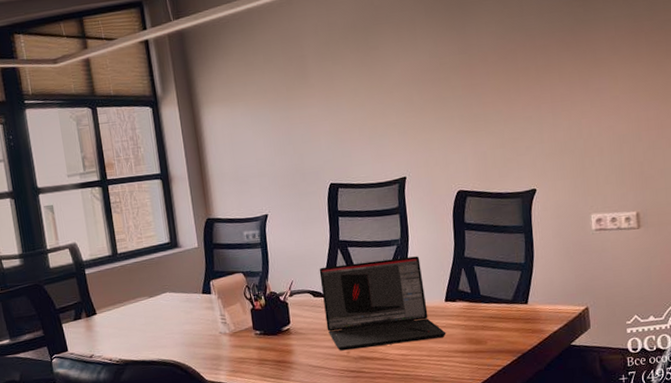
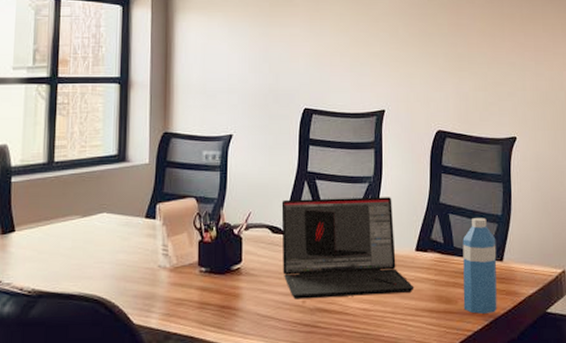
water bottle: none [488,267,524,351] -> present [462,218,497,314]

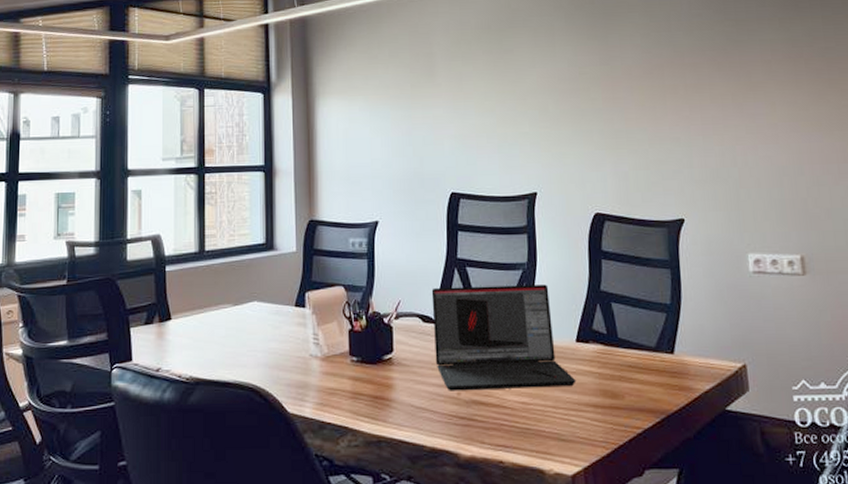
water bottle: present [462,218,497,314] -> none [627,307,670,410]

